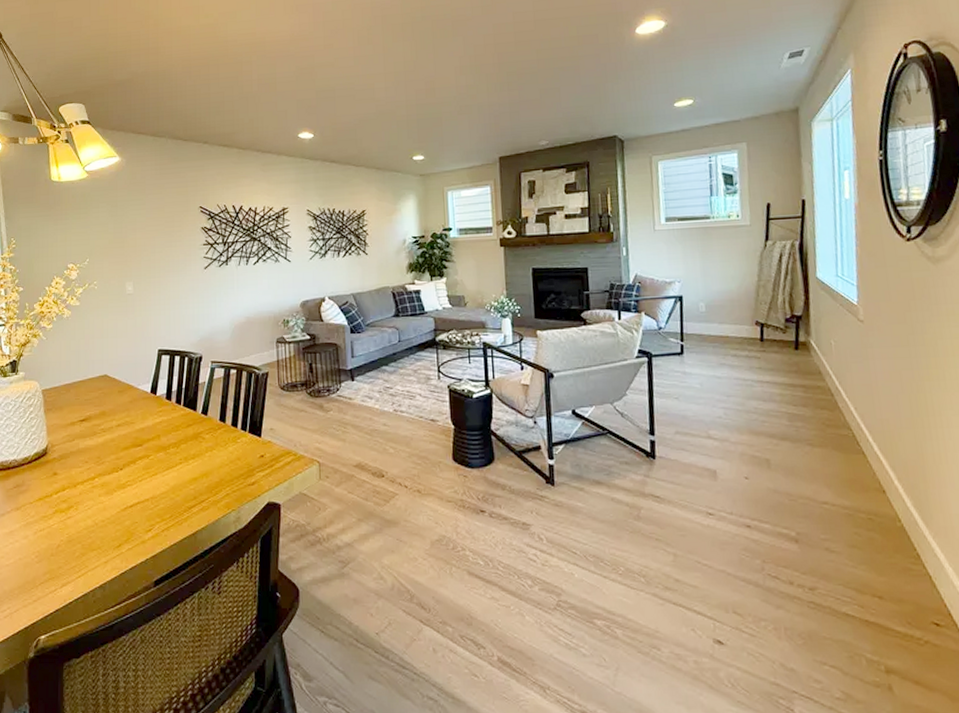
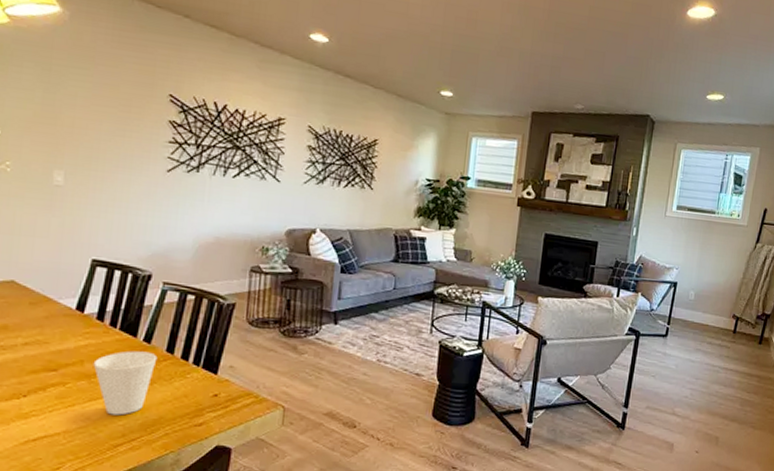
cup: none [167,422,214,481] -> present [93,351,158,416]

